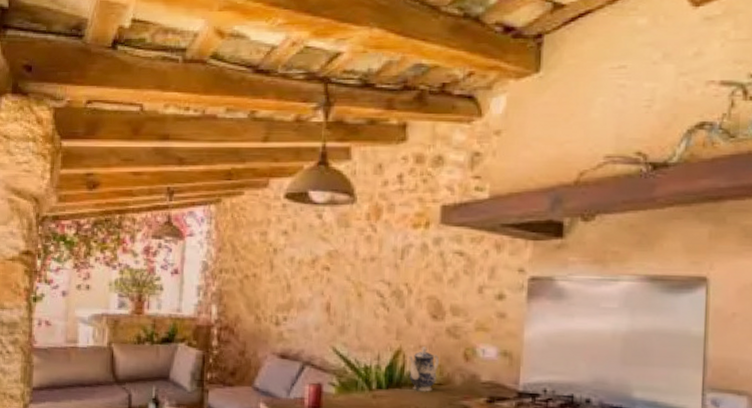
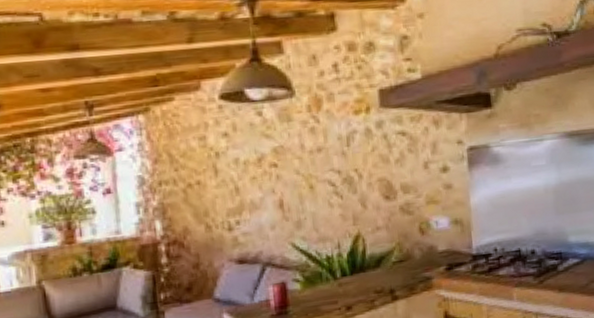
teapot: present [409,345,439,392] -> none [368,226,398,272]

